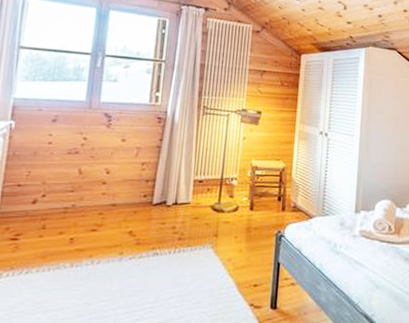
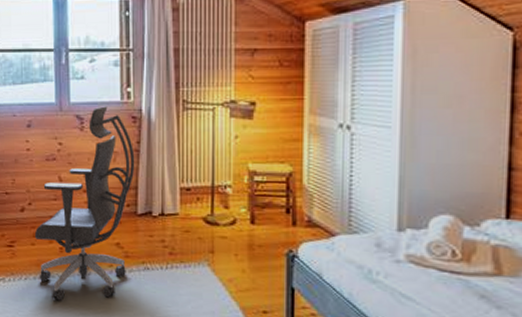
office chair: none [42,107,157,292] -> present [34,106,135,301]

